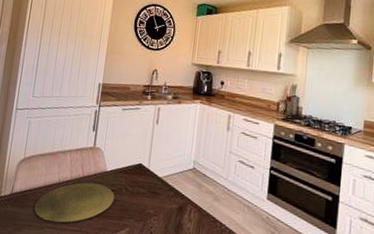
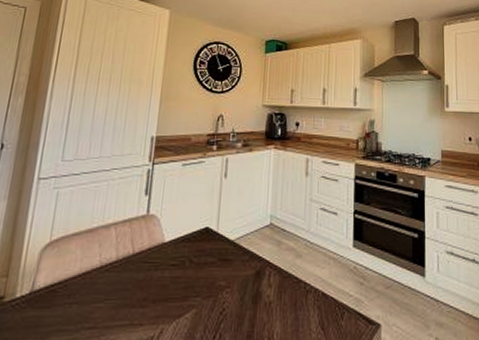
plate: present [34,182,115,223] -> none [65,260,176,320]

